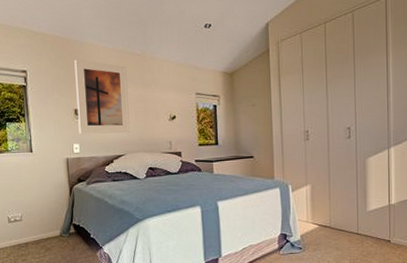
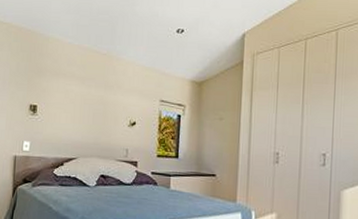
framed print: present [74,59,130,134] -> none [31,53,90,134]

